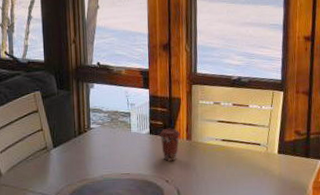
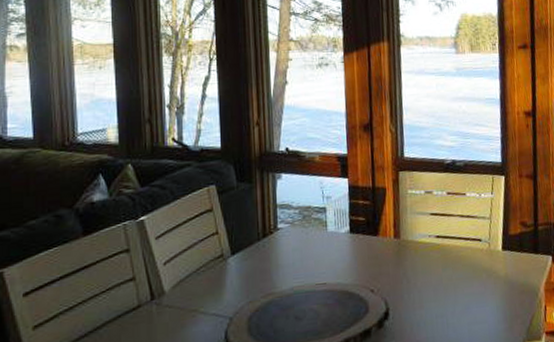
coffee cup: present [160,128,181,161] -> none [362,224,387,265]

